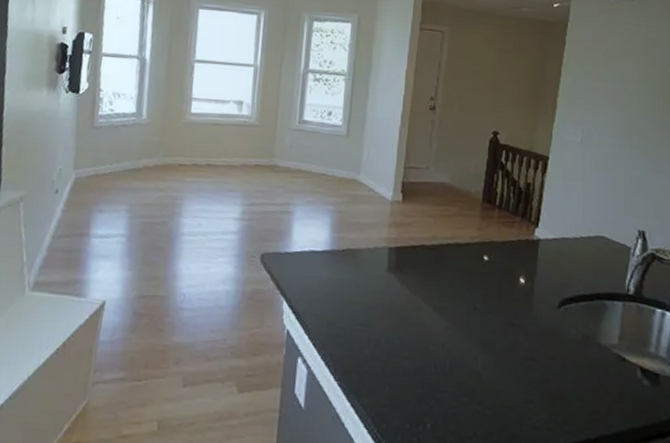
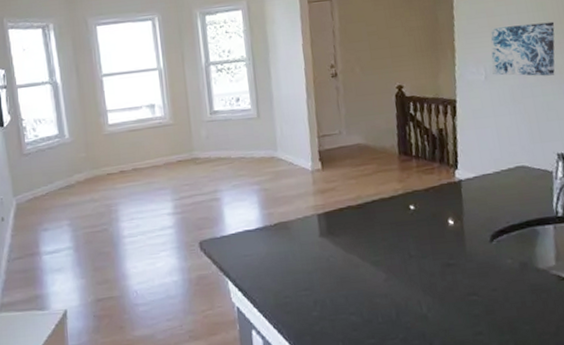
wall art: none [589,92,657,151] -> present [490,21,555,77]

